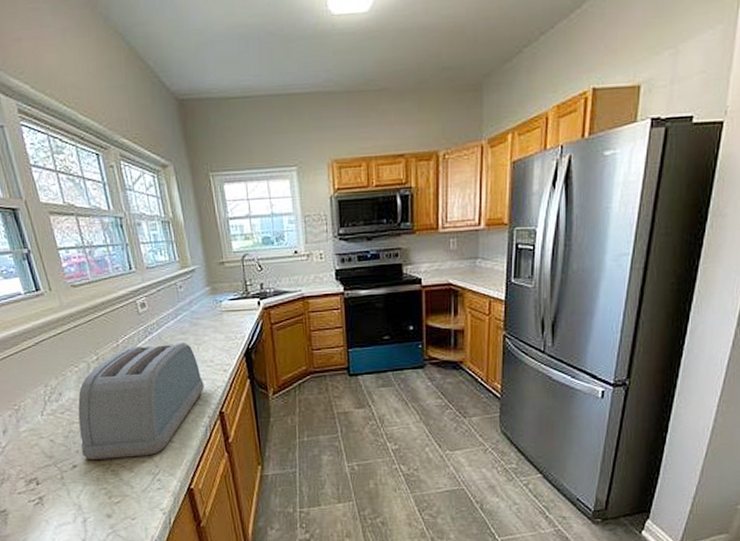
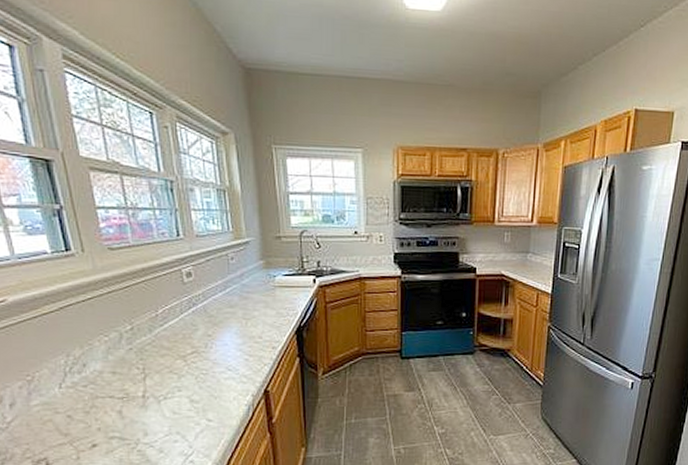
toaster: present [78,343,204,459] -> none [103,316,250,438]

